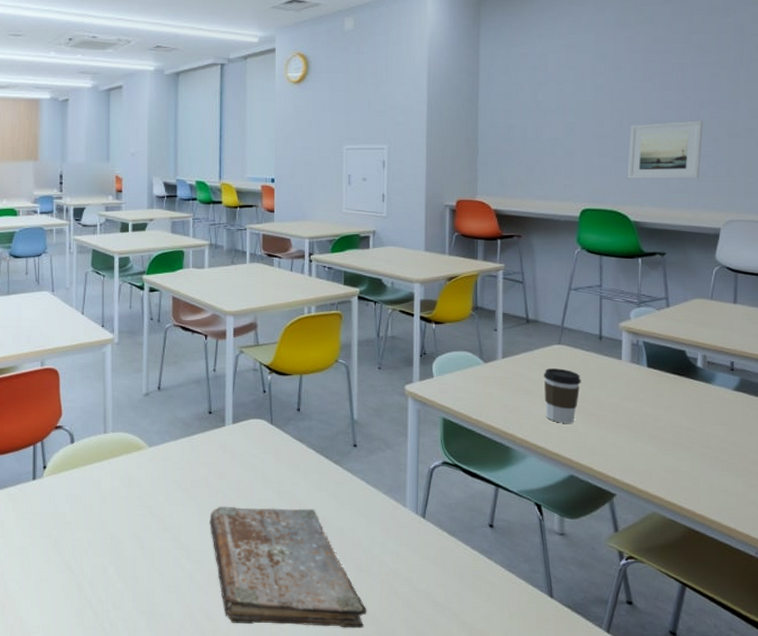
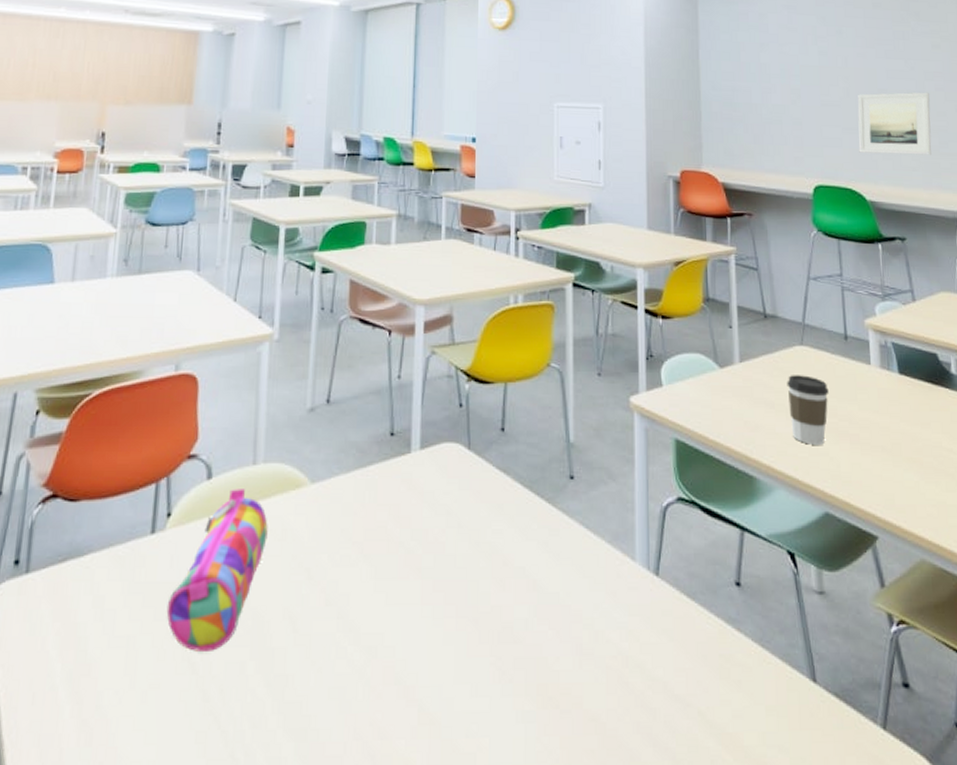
pencil case: none [48,450,118,559] -> present [166,489,268,651]
book: present [210,506,366,628] -> none [387,565,589,741]

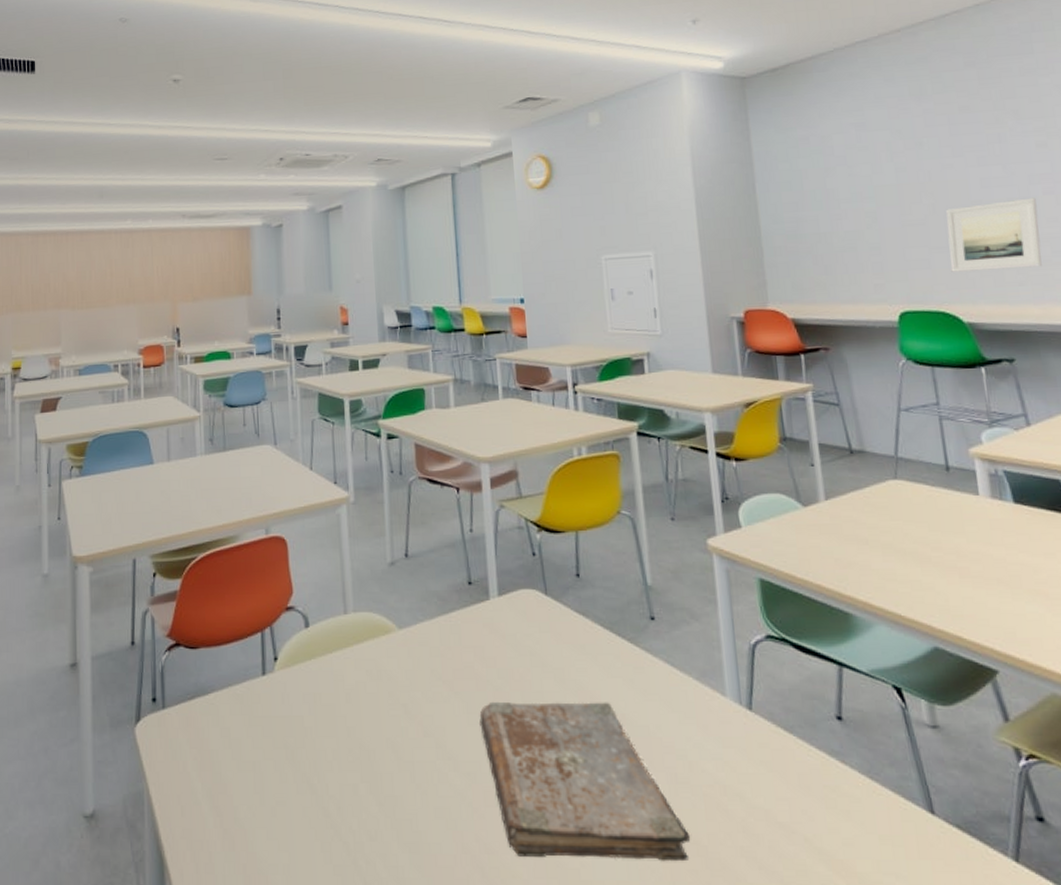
pencil case: present [166,489,268,651] -> none [283,635,365,775]
book: none [387,565,589,741] -> present [479,701,690,861]
coffee cup: present [787,375,829,445] -> none [880,509,931,580]

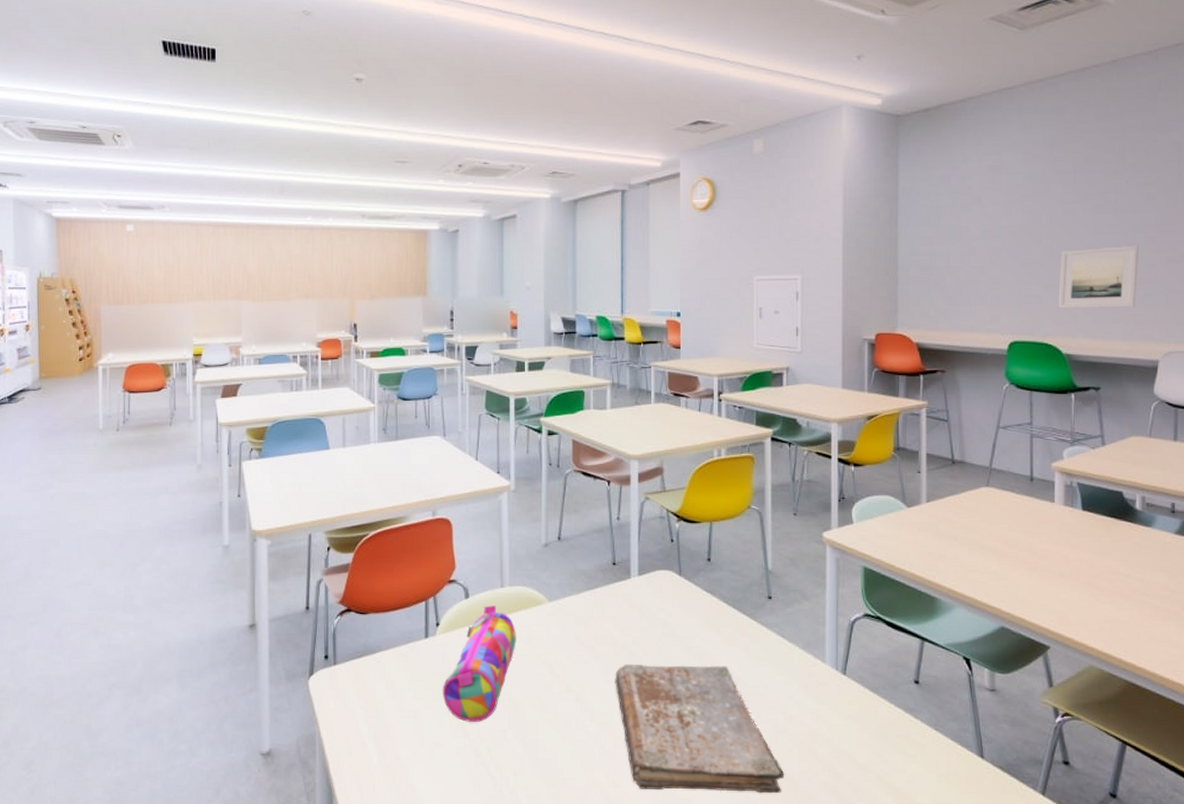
pencil case: none [283,635,365,775] -> present [442,605,516,722]

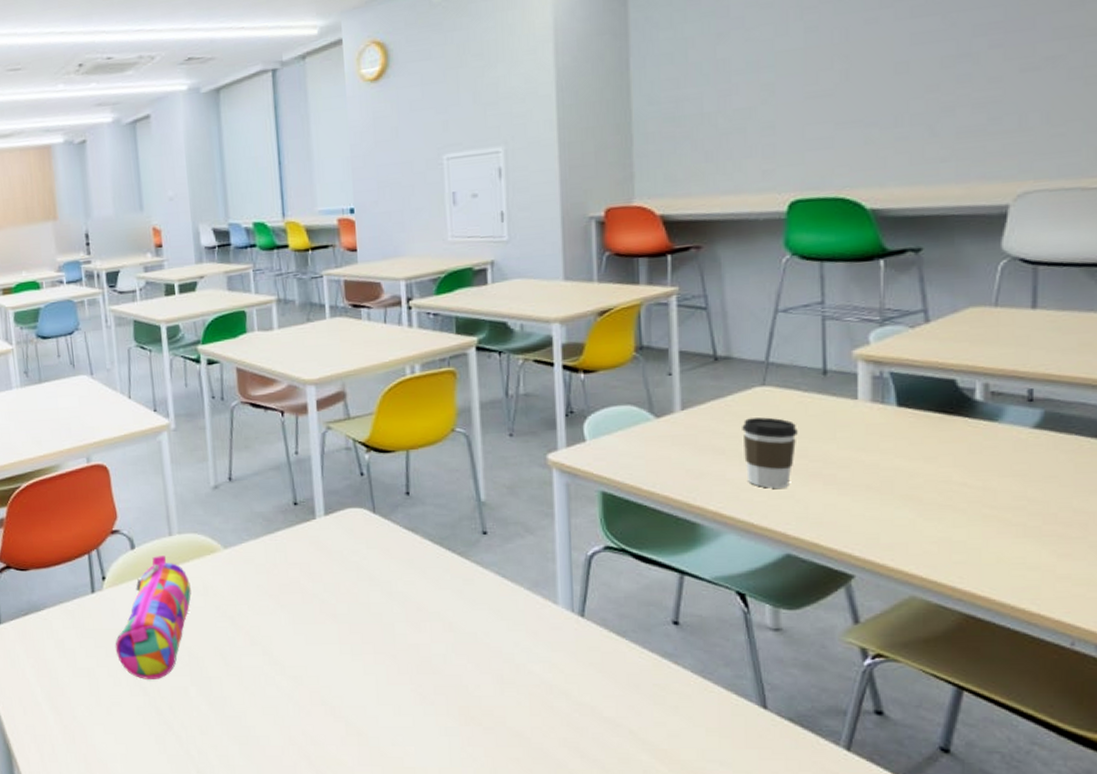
book: present [615,664,784,794] -> none [305,611,513,751]
coffee cup: none [971,512,1011,571] -> present [742,417,798,488]
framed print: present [1058,245,1139,308] -> none [858,53,978,151]

